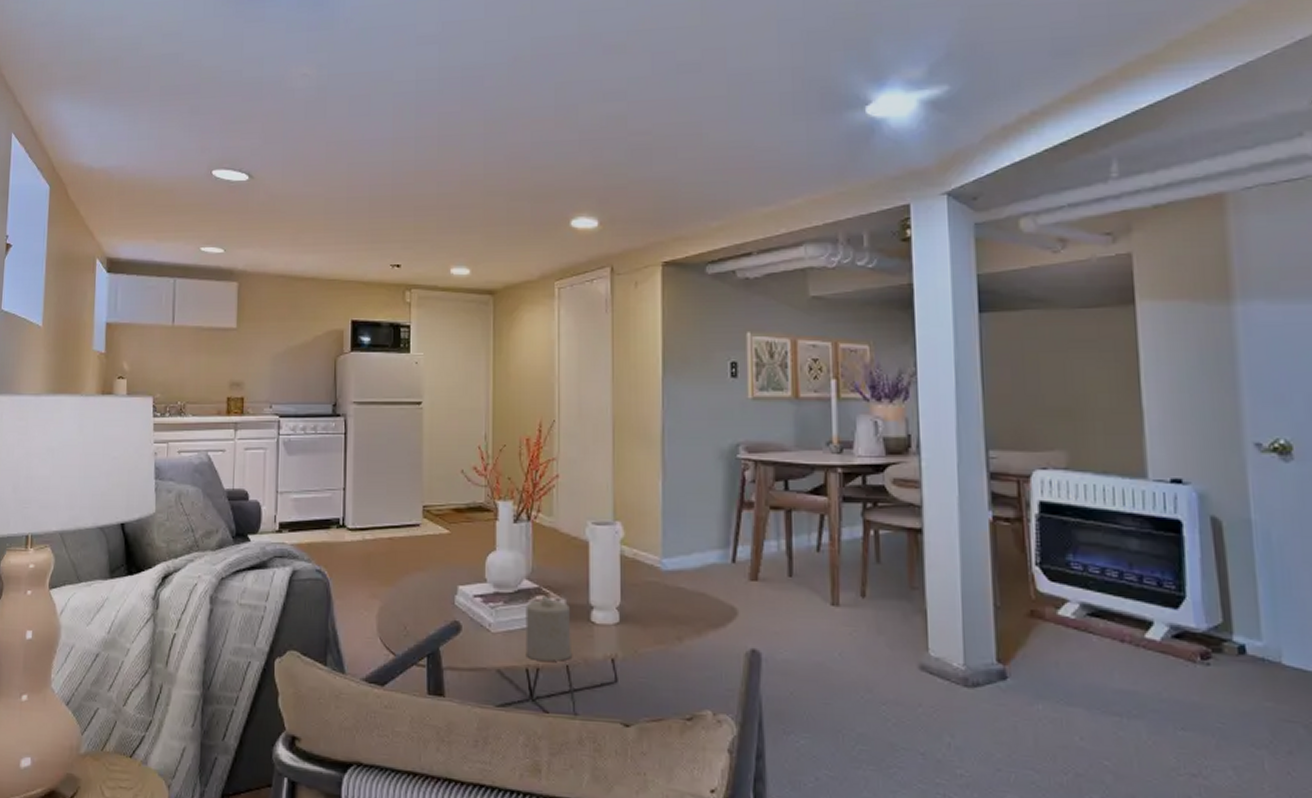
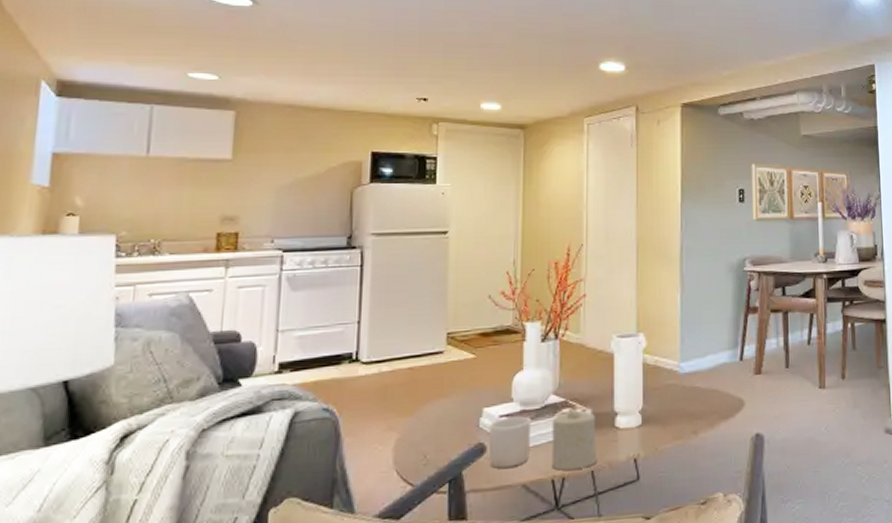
mug: none [464,598,505,650] -> present [489,416,532,468]

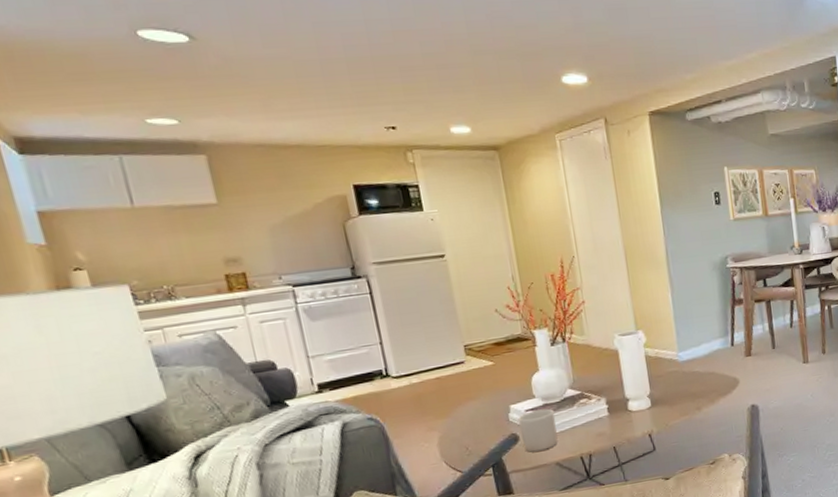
candle: present [551,408,598,471] -> none [572,398,618,449]

